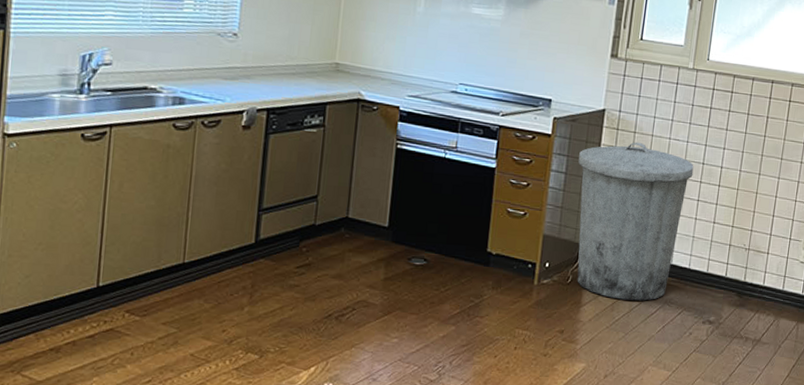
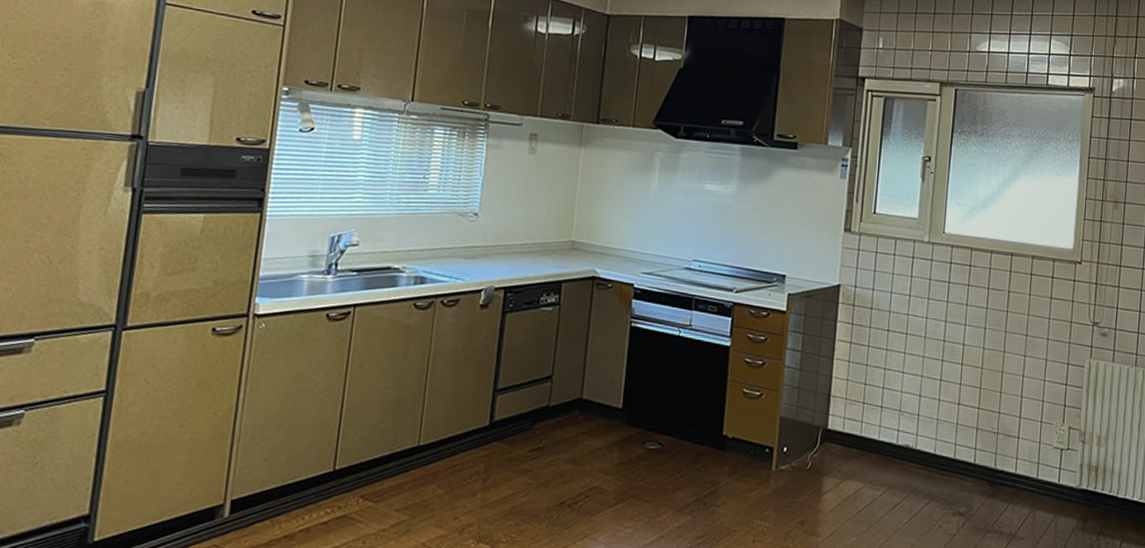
trash can: present [577,141,694,301] -> none [814,318,935,490]

